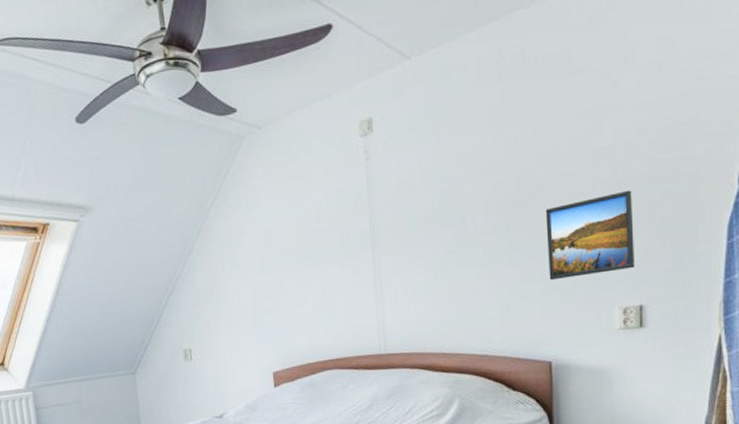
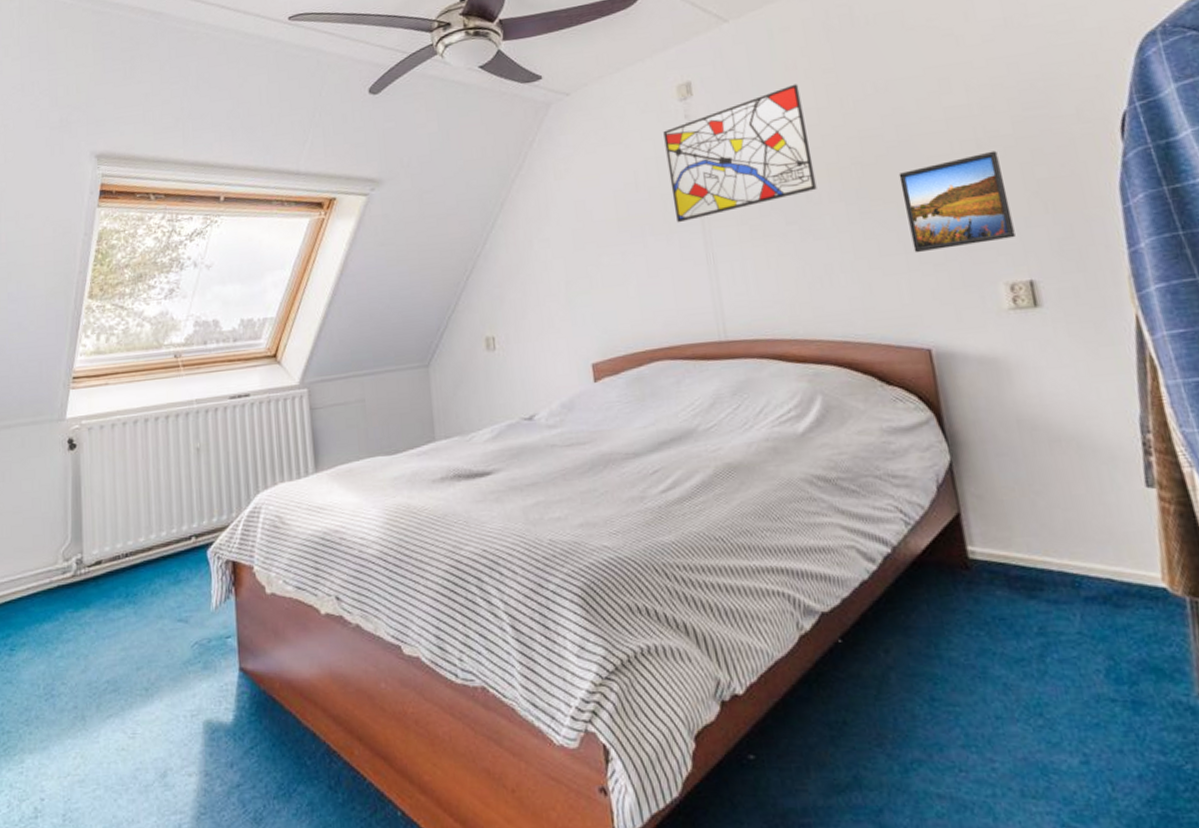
wall art: none [344,123,474,251] -> present [663,84,817,223]

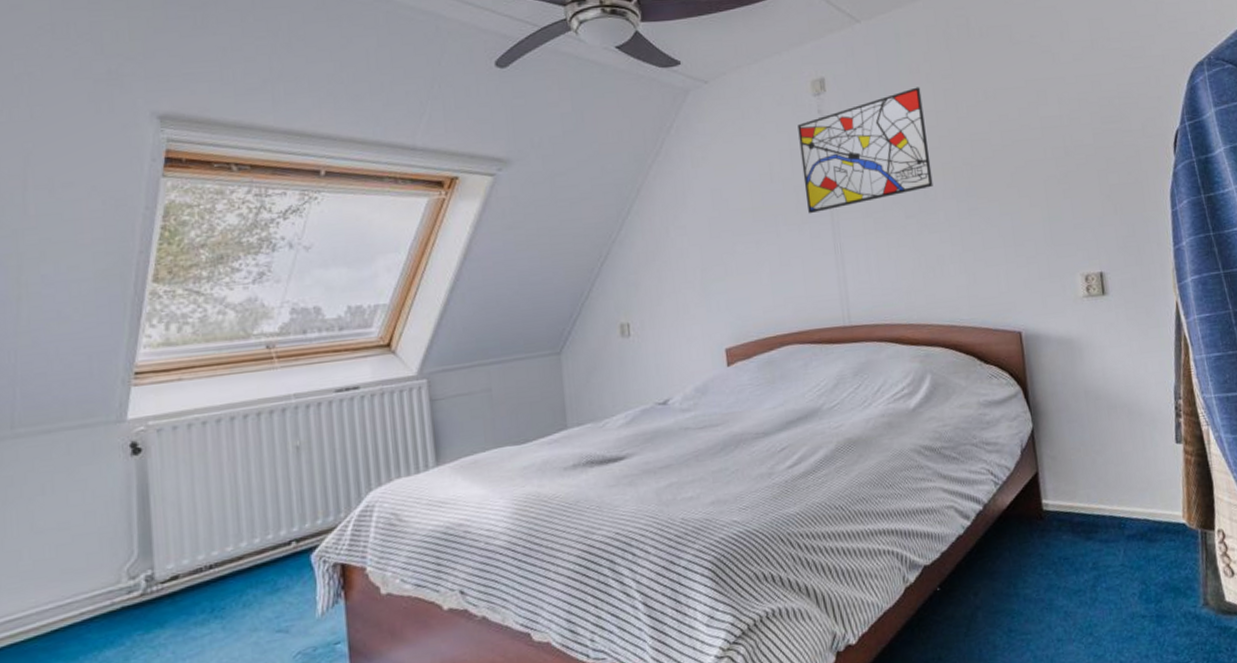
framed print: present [899,151,1016,253] -> none [1002,158,1091,247]

